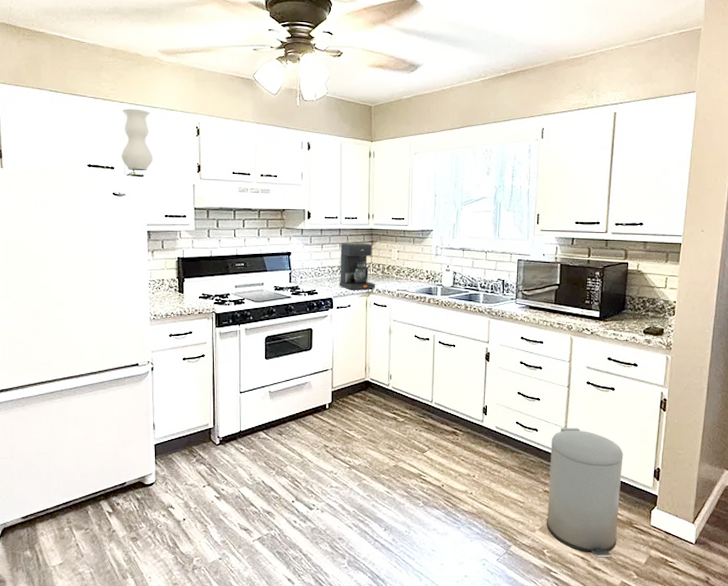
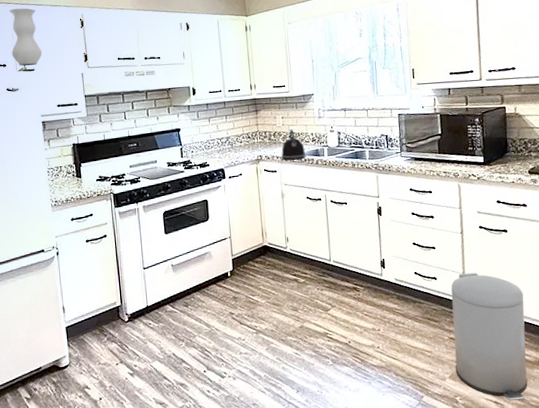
coffee maker: present [339,243,376,290] -> none [226,112,265,159]
kettle: none [394,263,419,296] -> present [281,128,306,161]

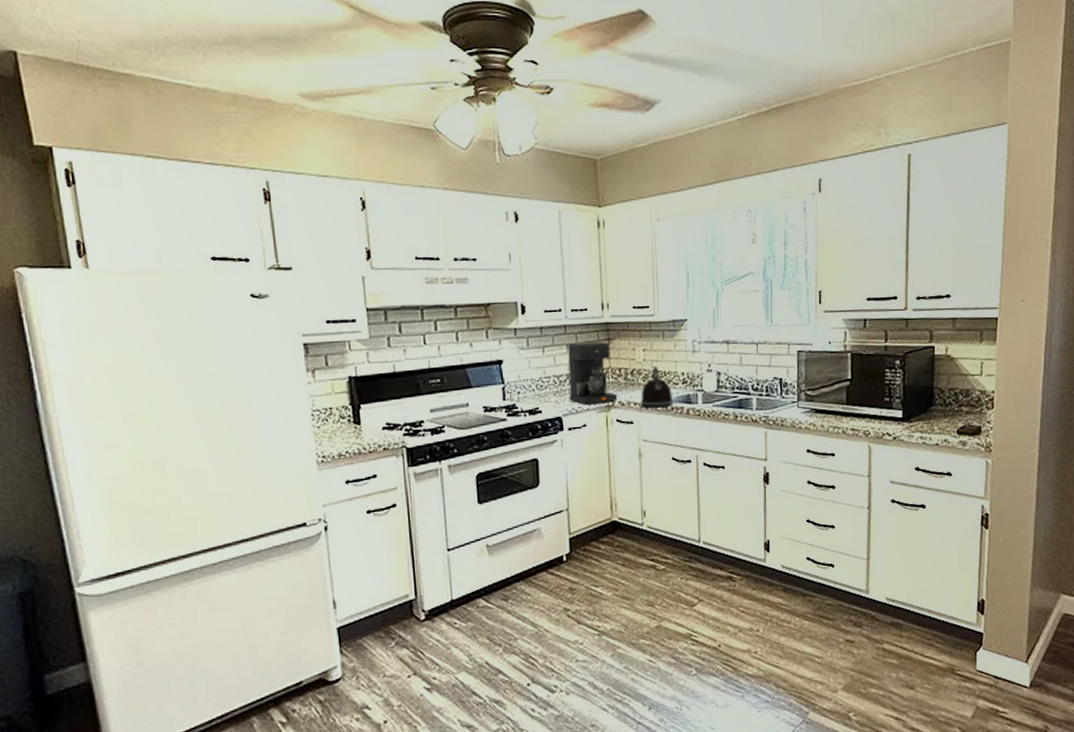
vase: present [10,8,42,66] -> none [255,177,304,263]
coffee maker: none [226,112,265,159] -> present [567,342,618,405]
pedal bin: present [451,272,528,402] -> none [850,558,940,717]

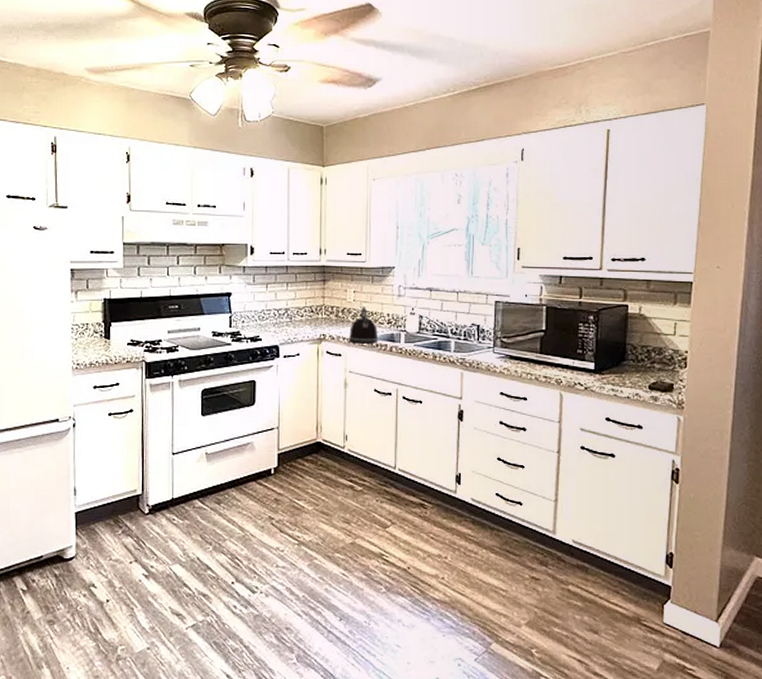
coffee maker: present [567,342,618,405] -> none [286,282,329,337]

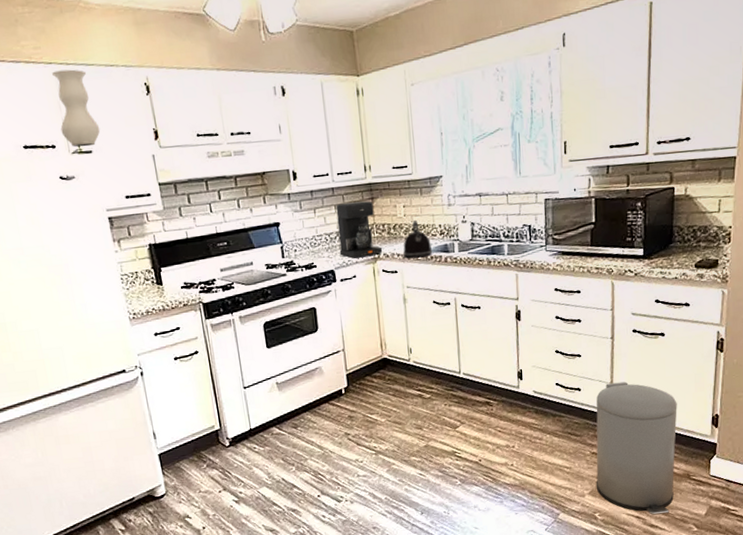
vase: none [43,133,79,202] -> present [52,69,101,147]
coffee maker: none [286,282,329,337] -> present [336,201,383,258]
pedal bin: none [534,501,627,663] -> present [596,381,677,516]

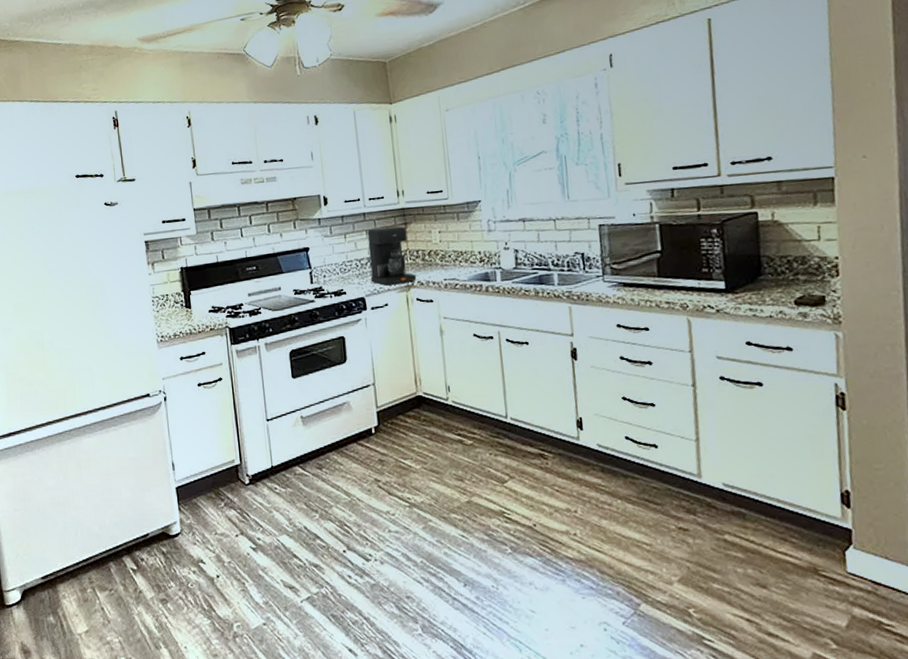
vase: present [52,69,101,147] -> none [106,106,144,176]
kettle: present [403,219,433,259] -> none [439,245,472,287]
pedal bin: present [596,381,677,516] -> none [679,440,798,621]

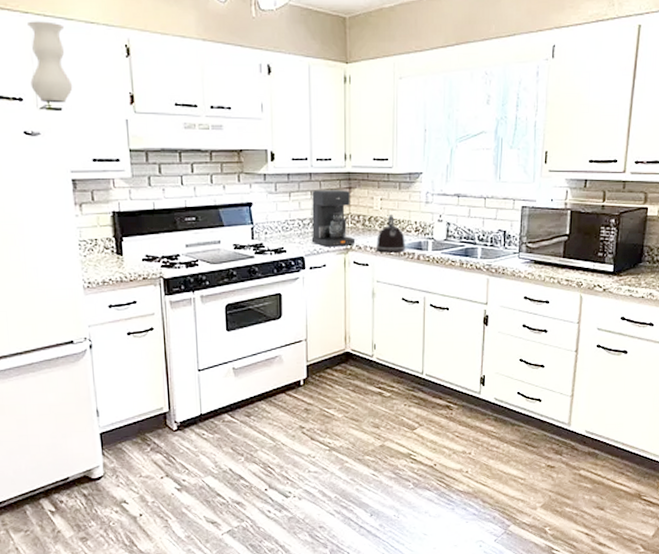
vase: none [106,106,144,176] -> present [28,21,73,103]
kettle: none [439,245,472,287] -> present [377,213,406,253]

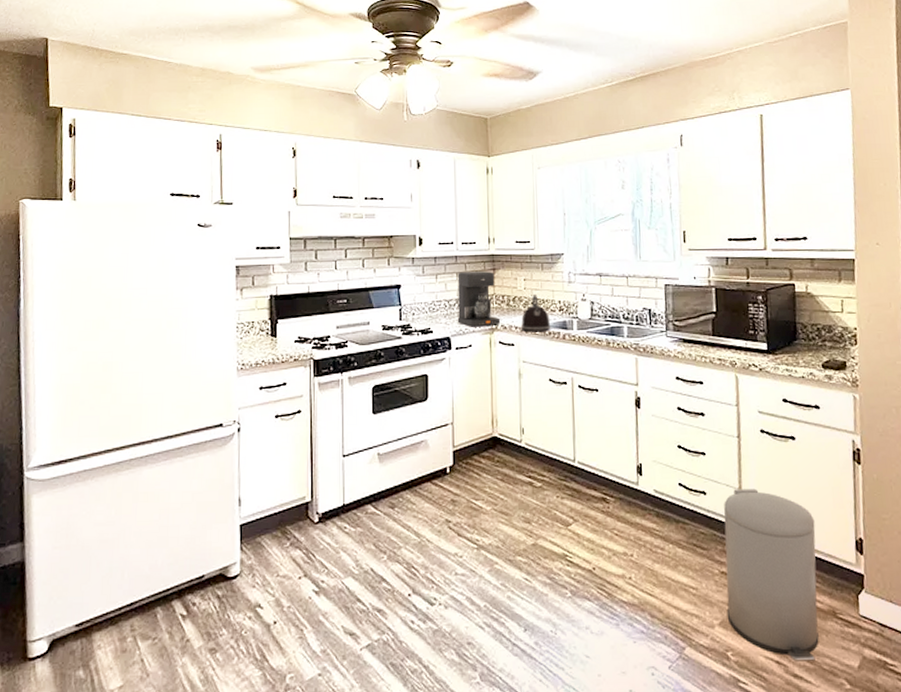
vase: present [28,21,73,103] -> none [208,131,244,199]
pedal bin: none [548,396,634,534] -> present [724,488,819,663]

